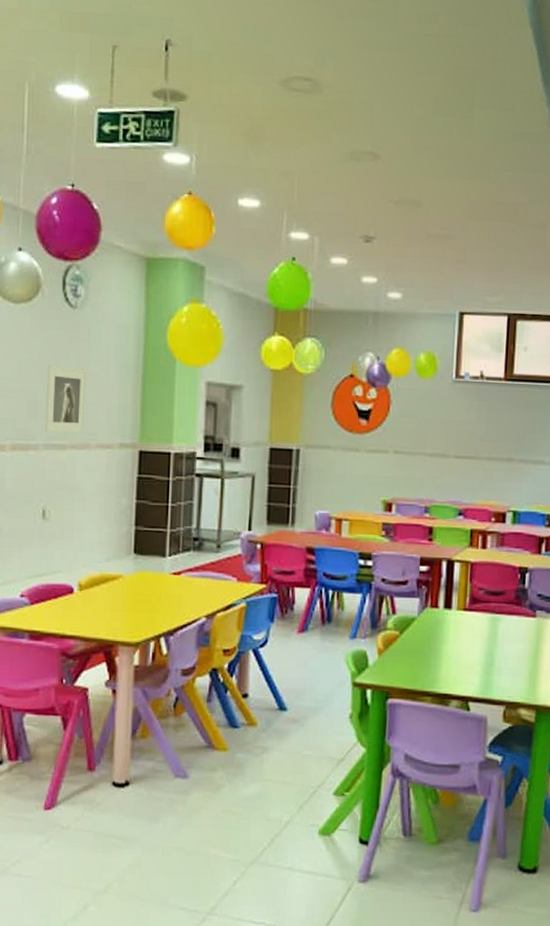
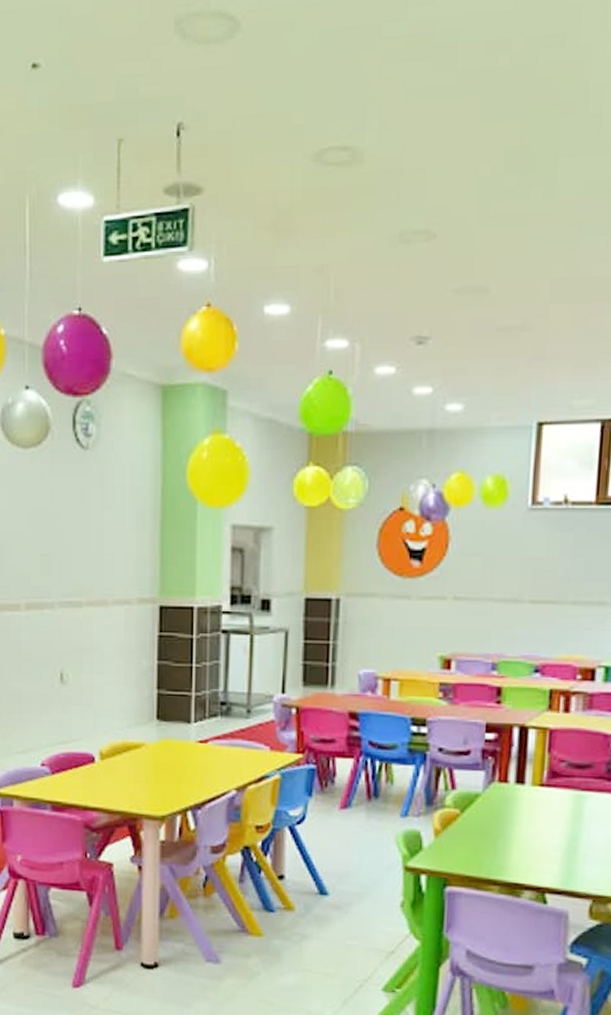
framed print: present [44,365,88,434] -> none [59,514,102,589]

